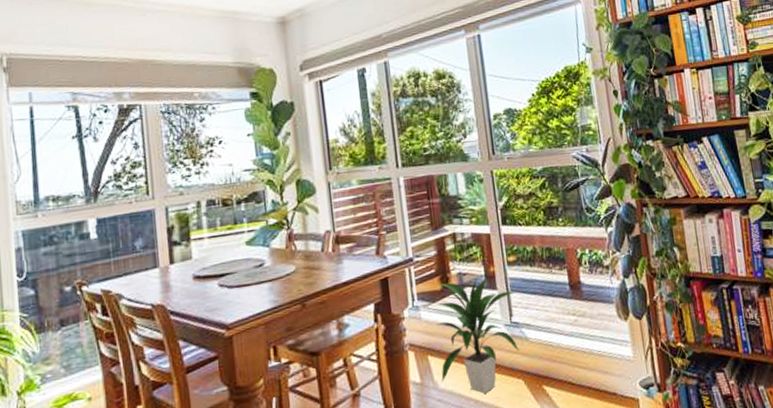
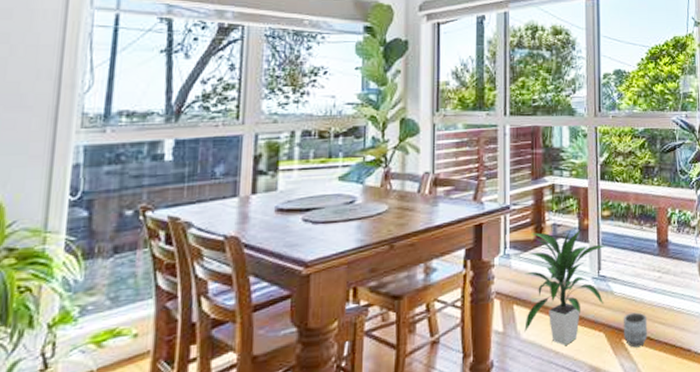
planter: none [541,357,569,394] -> present [623,312,648,348]

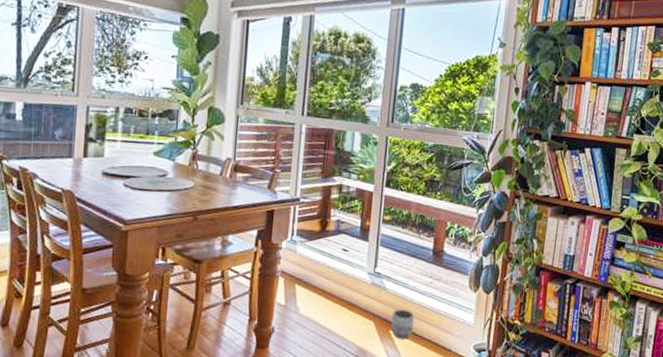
indoor plant: present [524,229,606,345] -> none [303,225,384,326]

